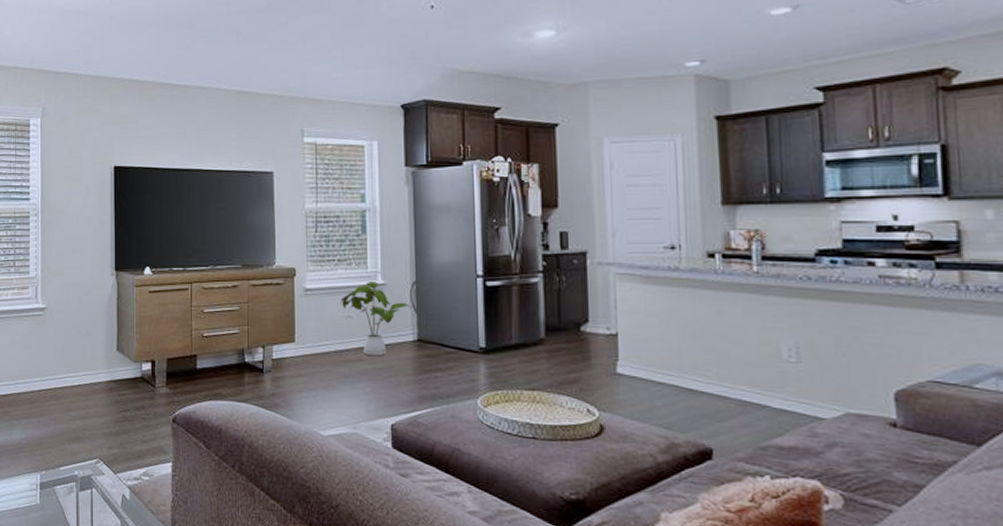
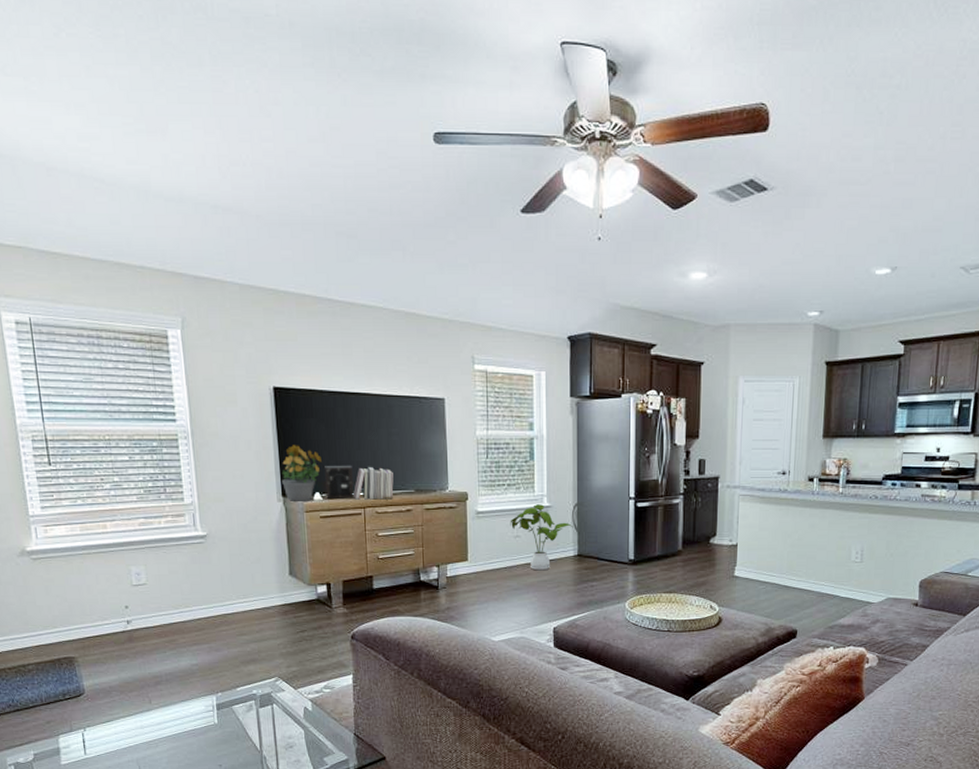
flowerpot: none [116,220,153,276] -> present [281,445,322,501]
picture frame: none [156,241,182,275] -> present [325,466,354,500]
books: none [182,241,221,275] -> present [353,466,394,500]

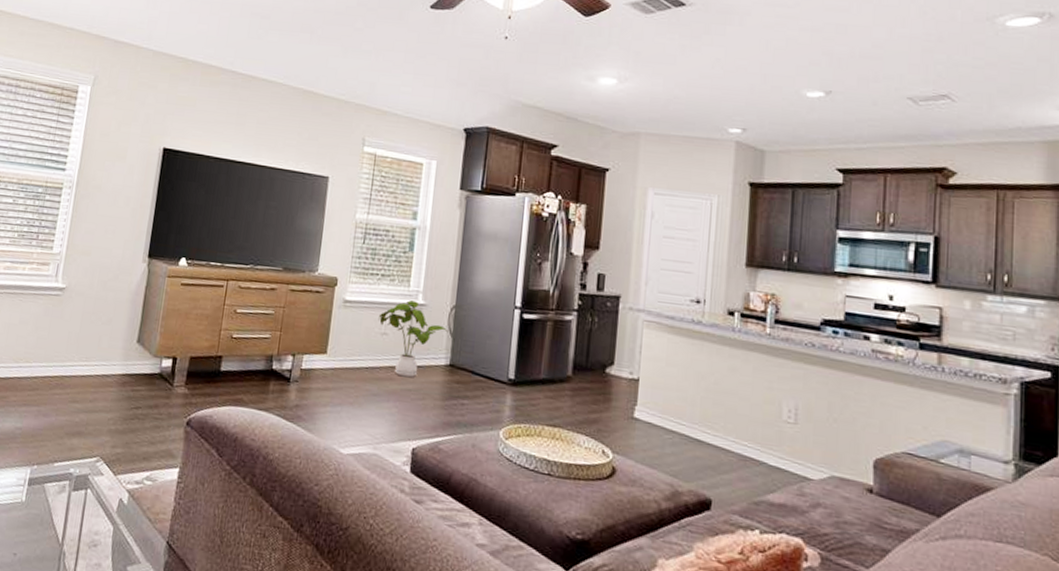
flowerpot: present [281,445,322,501] -> none [151,206,195,266]
picture frame: present [325,466,354,500] -> none [192,231,224,269]
books: present [353,466,394,500] -> none [219,237,264,275]

